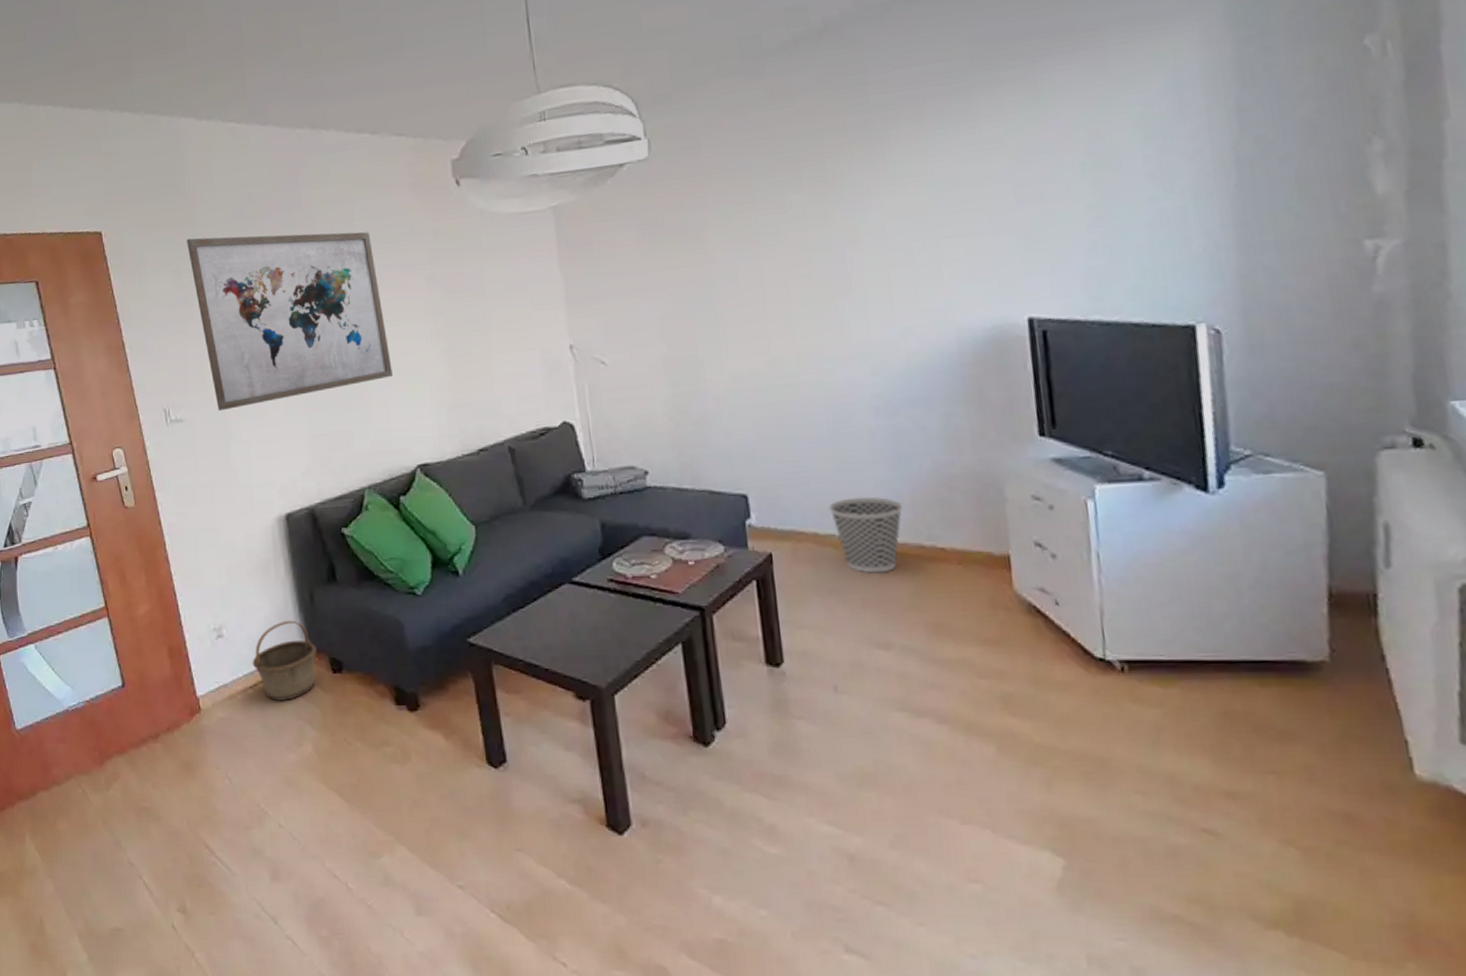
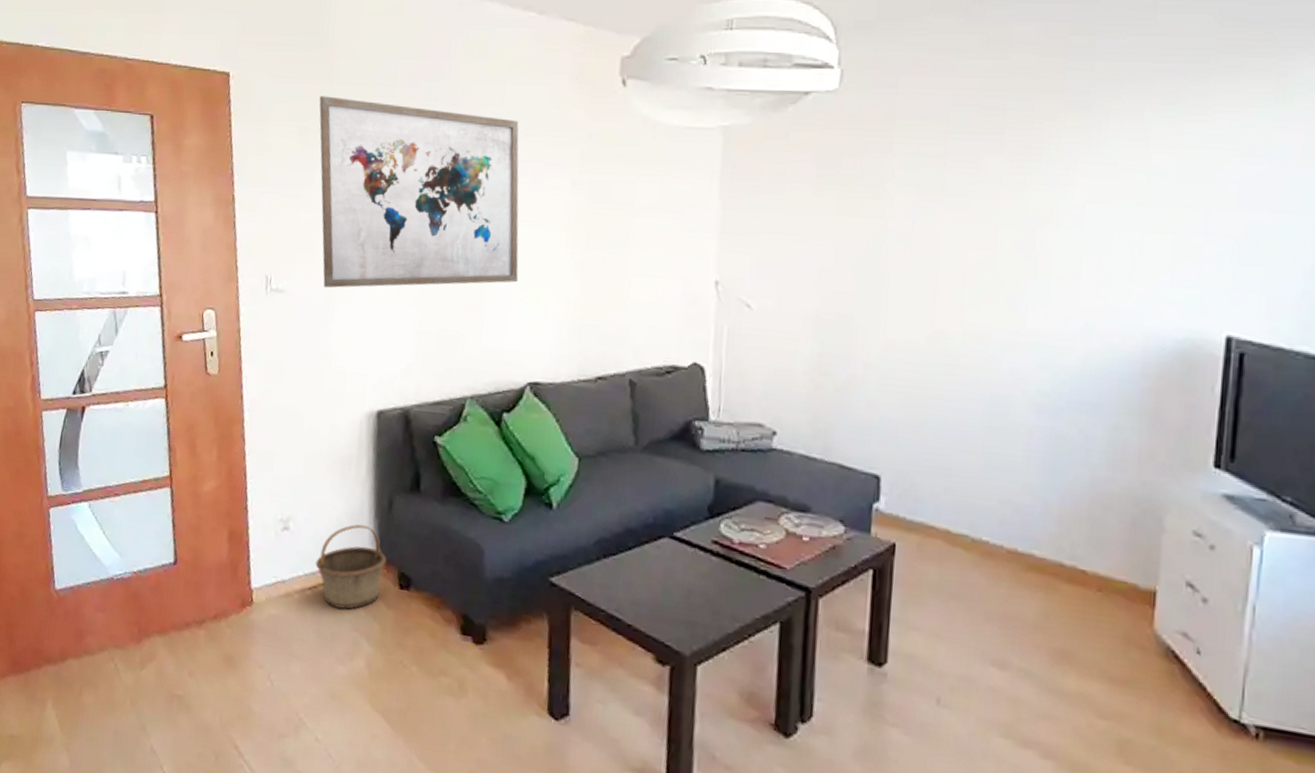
wastebasket: present [828,497,902,574] -> none [967,498,1048,586]

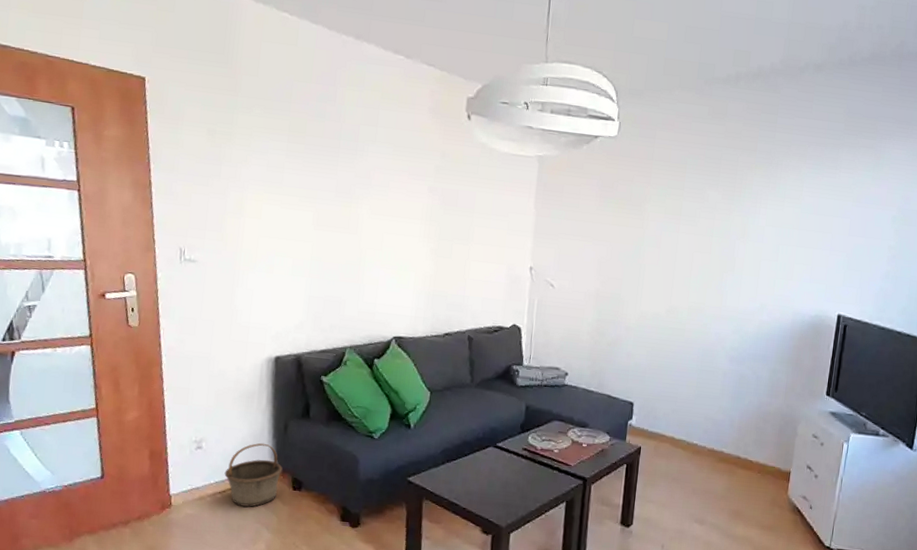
wall art: present [319,96,519,289] -> none [225,104,390,262]

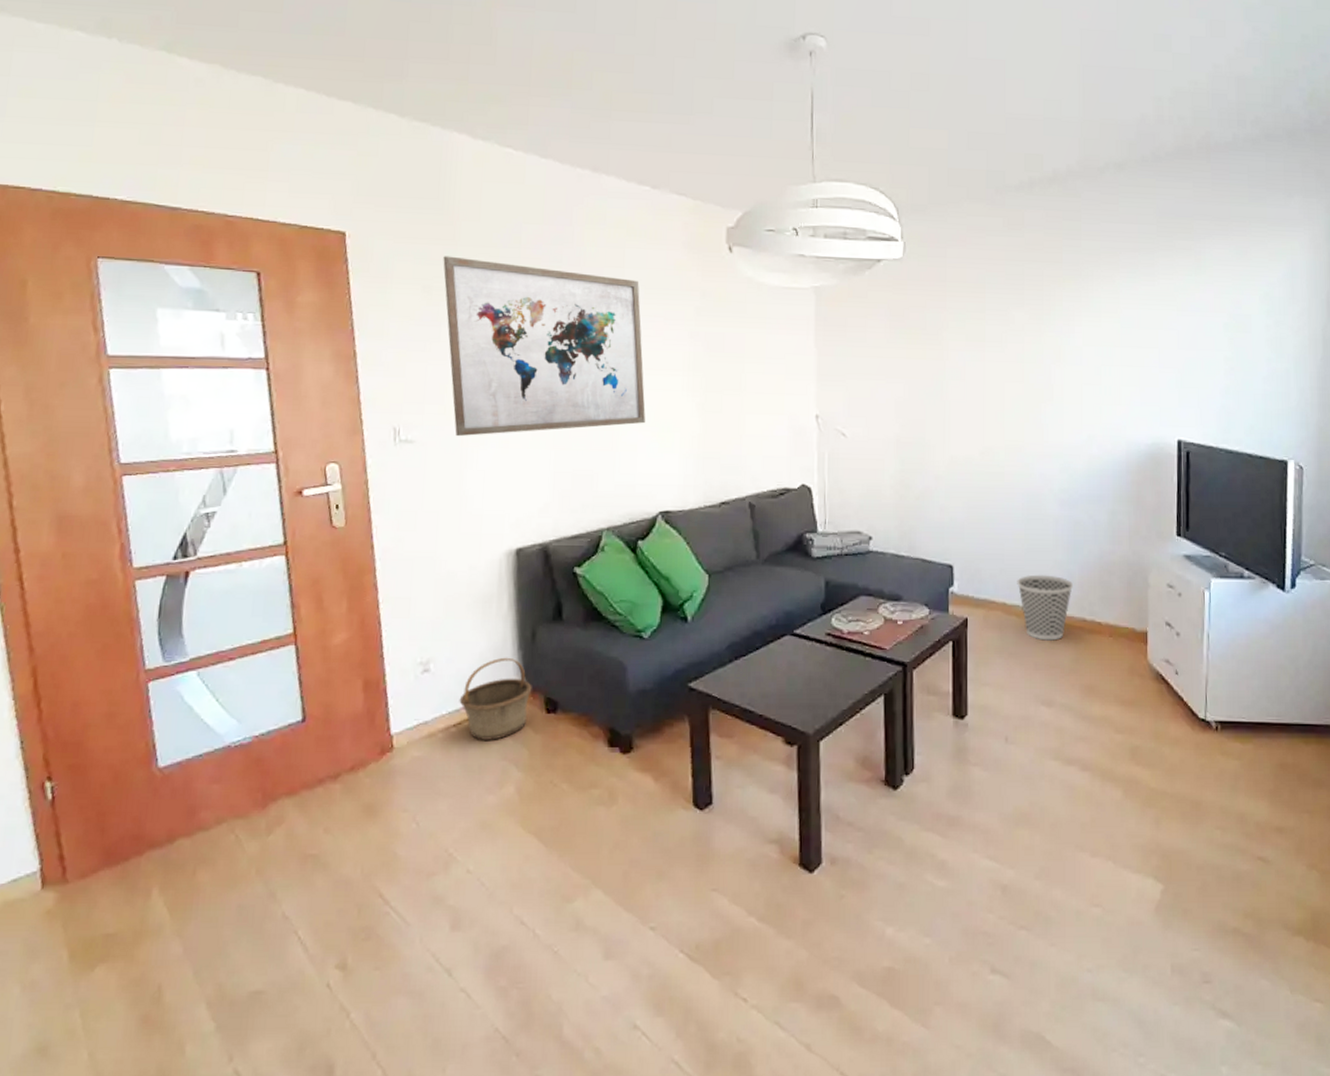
wall art: none [225,104,390,262] -> present [443,256,646,437]
wastebasket: none [685,416,733,472] -> present [1017,574,1073,641]

